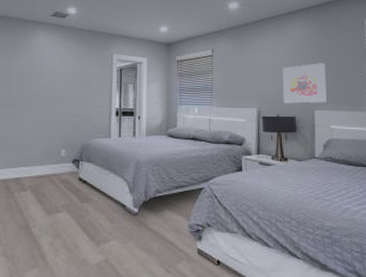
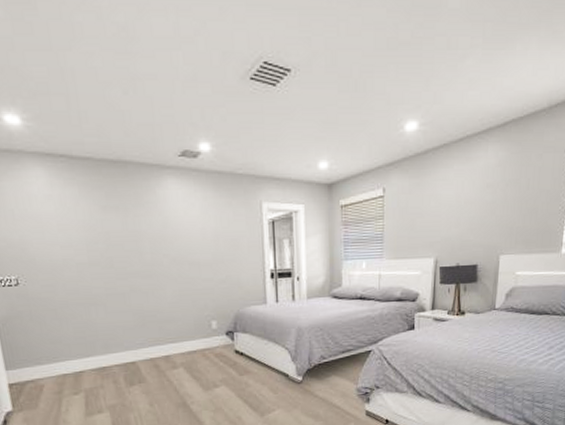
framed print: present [282,63,327,104] -> none [464,197,518,250]

